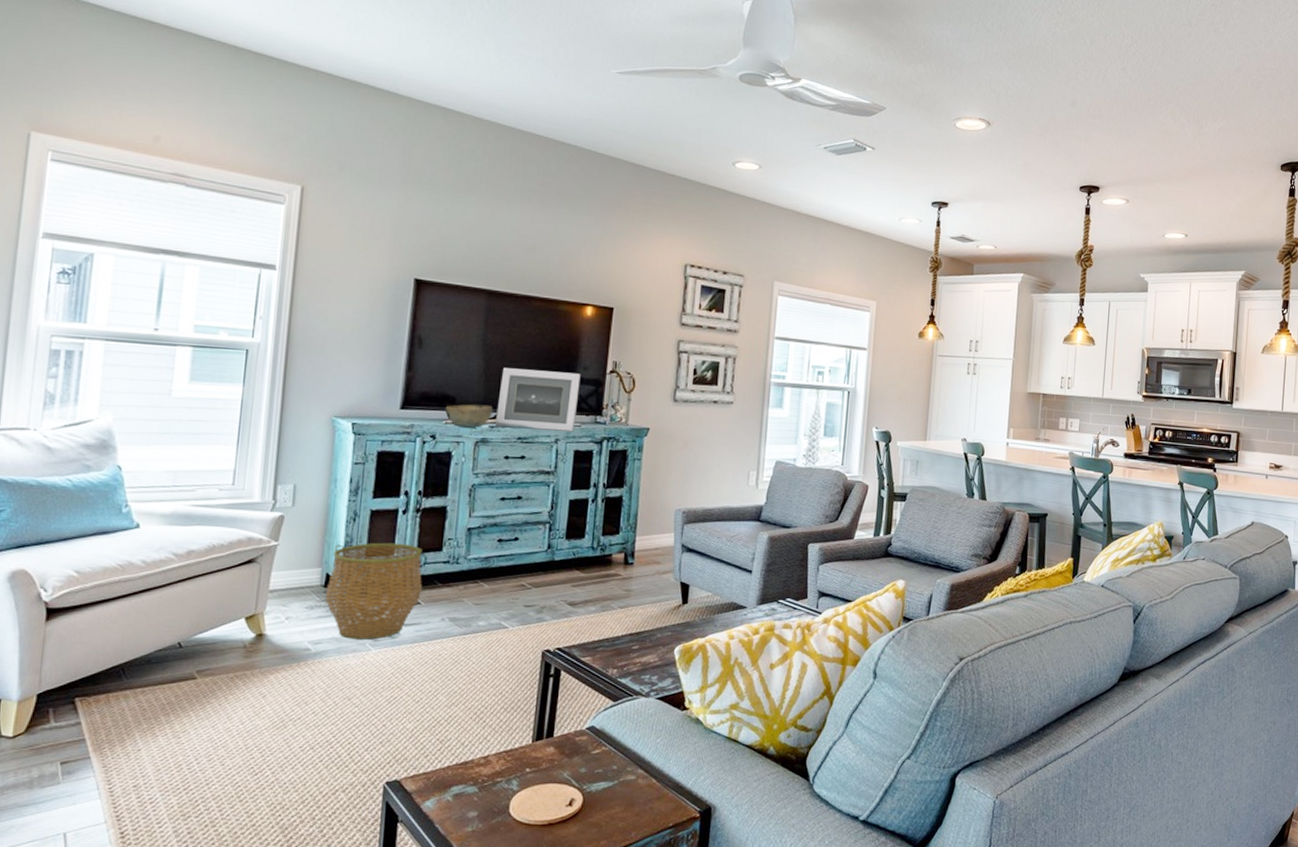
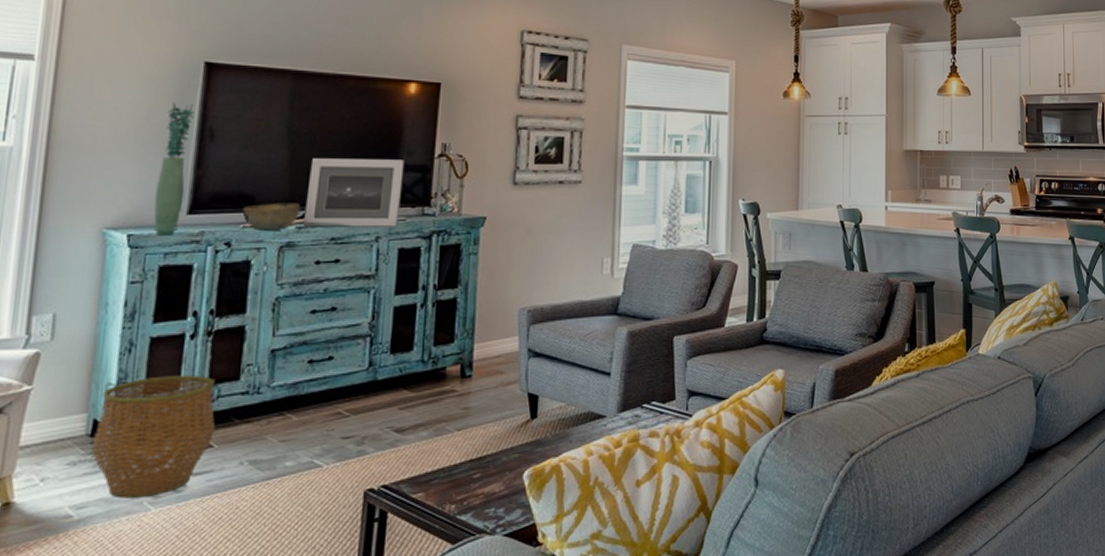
vase: none [373,313,406,427] -> present [153,103,194,237]

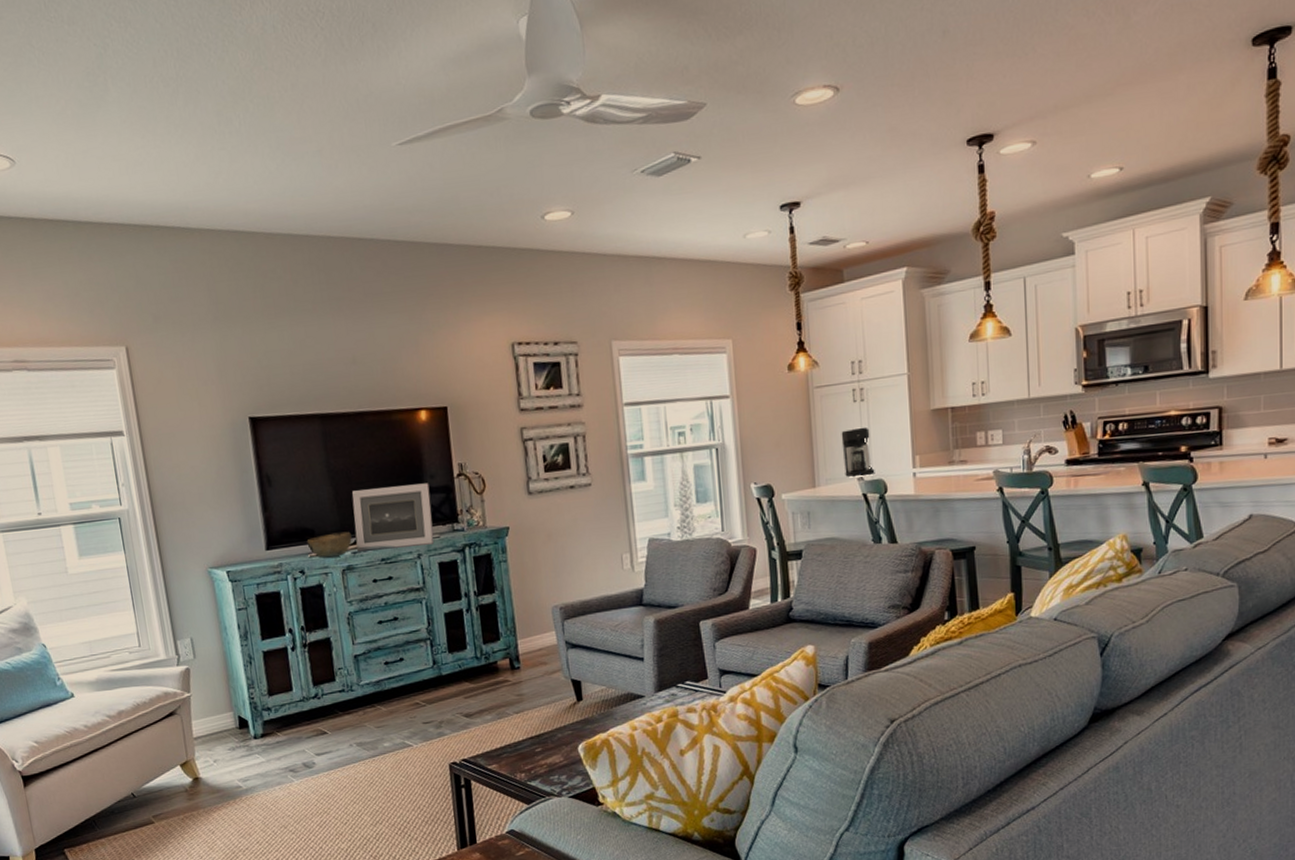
basket: present [91,374,216,499] -> none [239,679,327,773]
vase: present [153,103,194,237] -> none [231,457,262,571]
coffee maker: none [825,159,852,203] -> present [841,428,875,477]

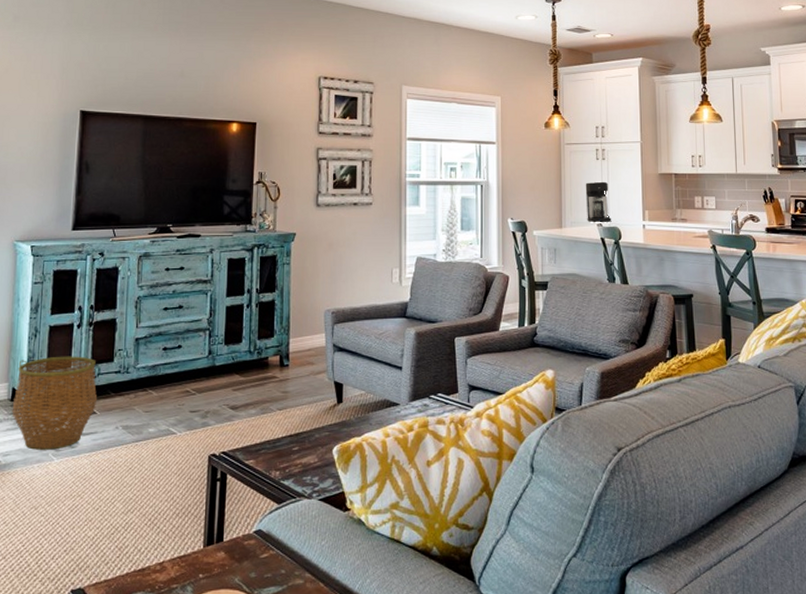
basket: none [239,679,327,773] -> present [12,356,98,450]
decorative bowl: present [306,531,352,559] -> none [111,221,153,245]
picture frame: present [352,483,435,552] -> none [156,186,230,242]

